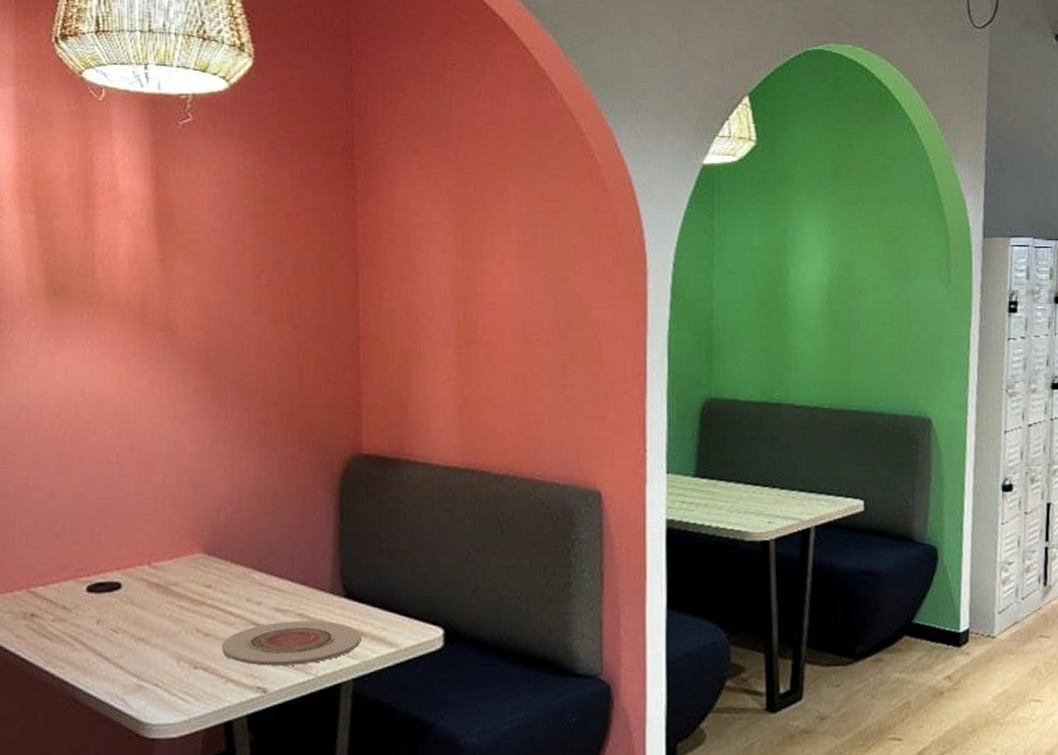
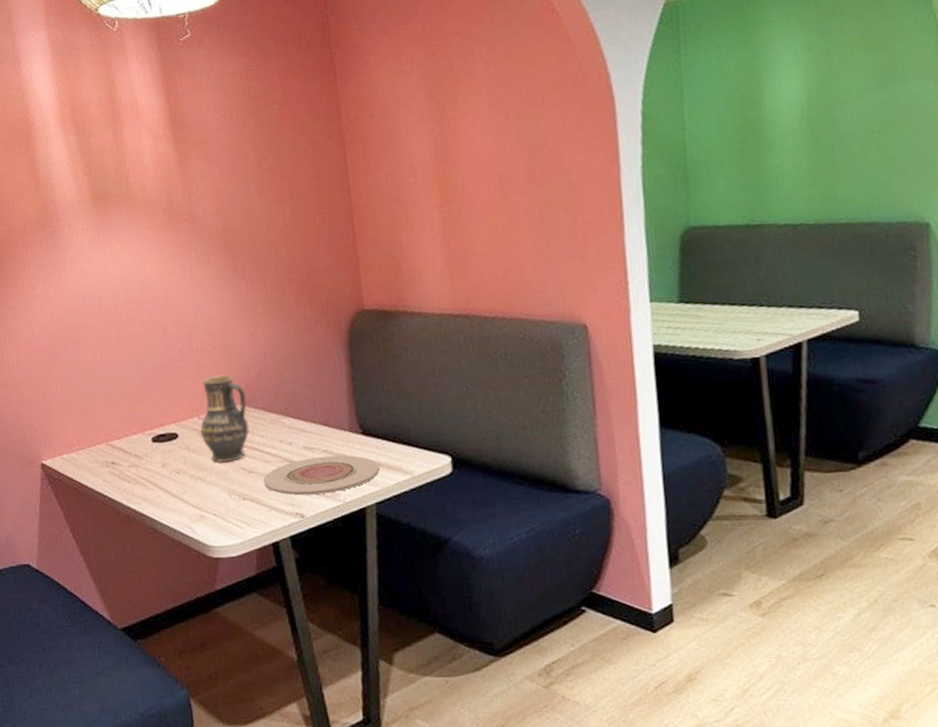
vase: none [150,516,211,621] -> present [199,374,249,462]

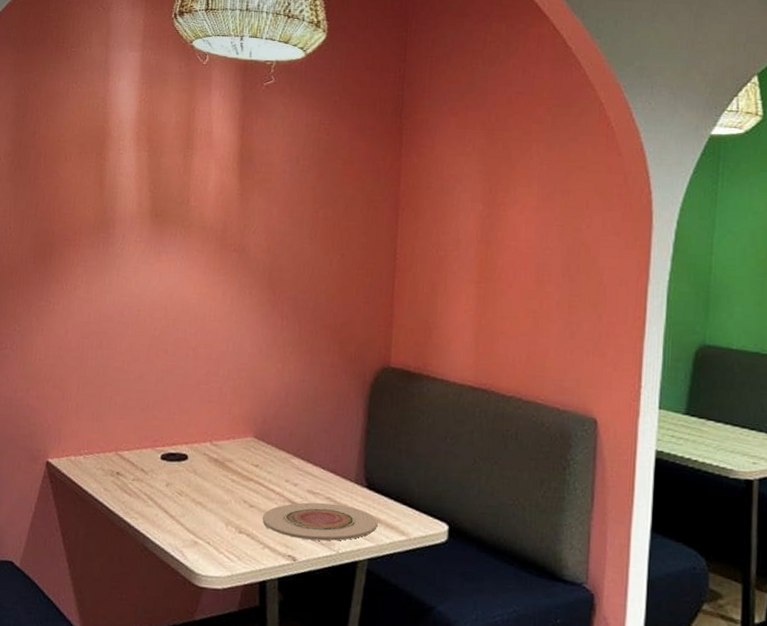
vase: present [199,374,249,462] -> none [210,404,261,493]

